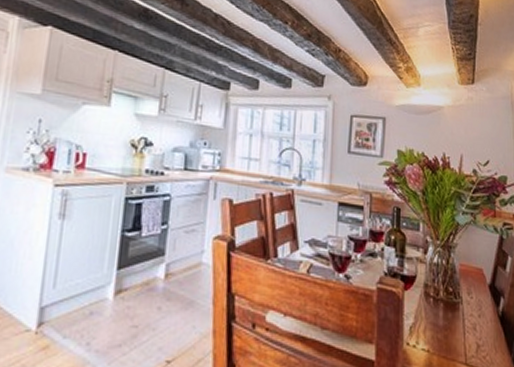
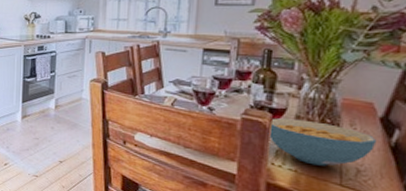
cereal bowl: none [401,287,489,343] -> present [267,118,378,166]

